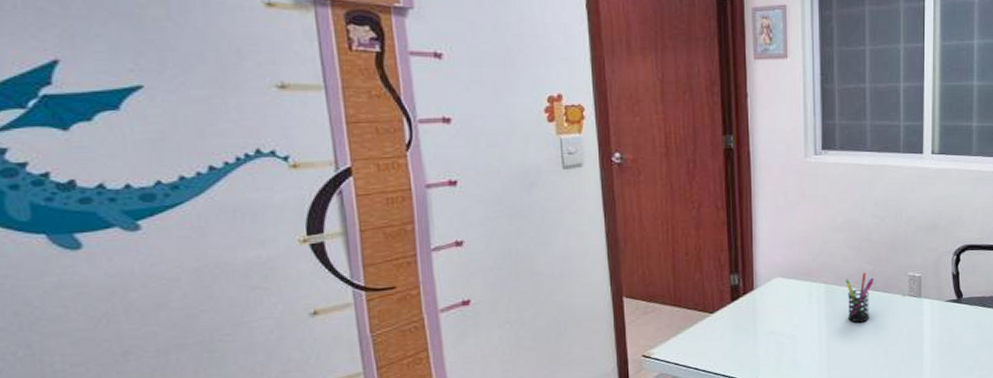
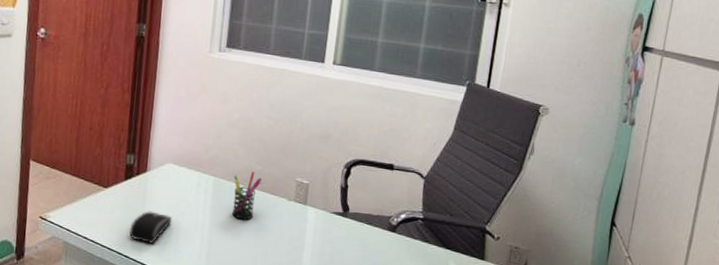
computer mouse: none [743,329,787,364] -> present [129,211,173,244]

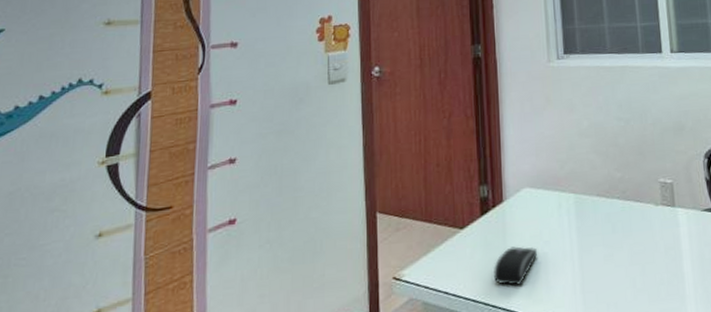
pen holder: present [232,171,263,220] -> none [595,179,625,237]

